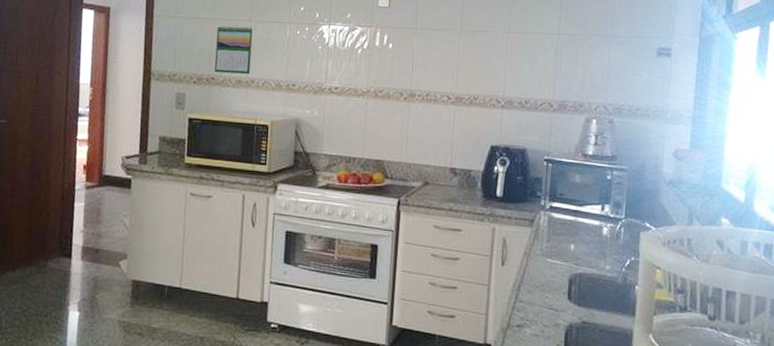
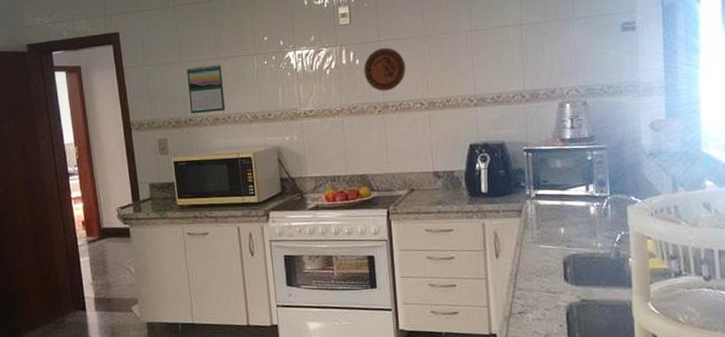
decorative plate: none [395,36,438,80] -> present [364,48,406,91]

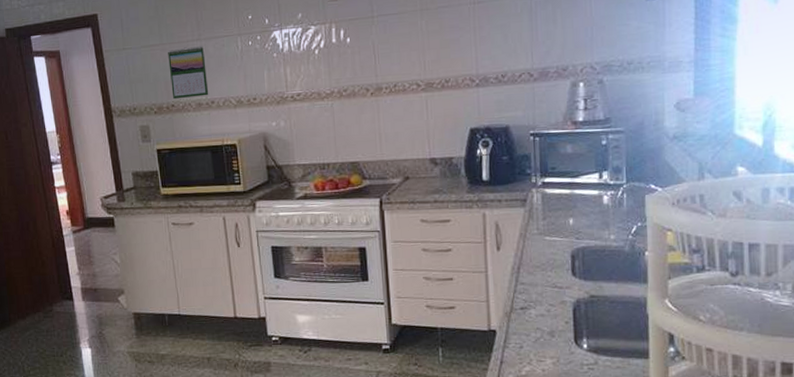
decorative plate: present [364,48,406,91] -> none [355,24,401,72]

